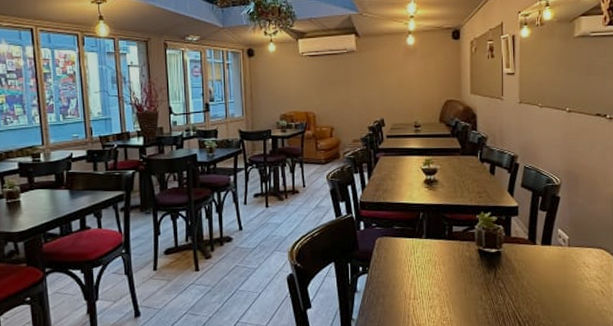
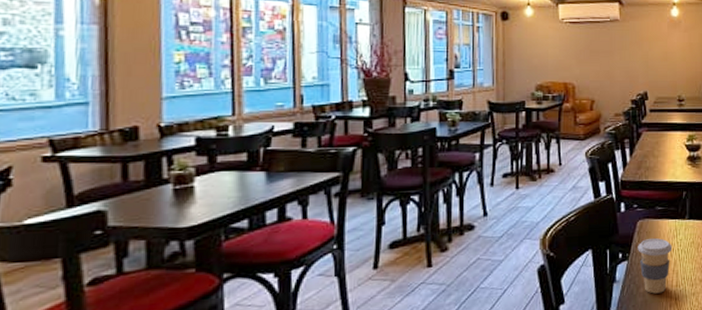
coffee cup: none [377,255,410,305] -> present [638,238,673,294]

